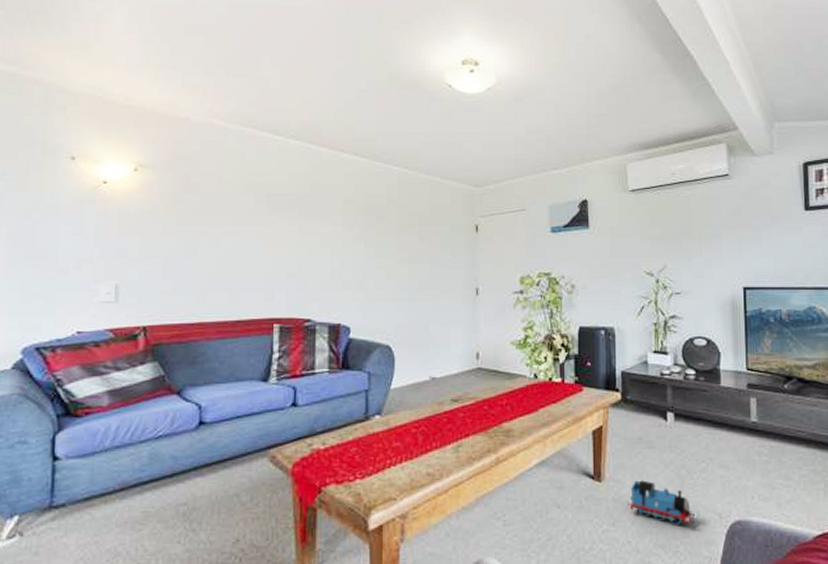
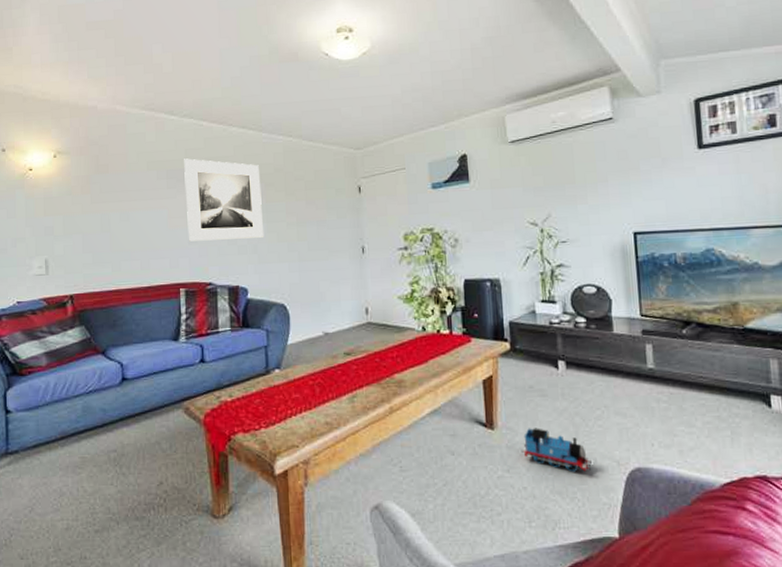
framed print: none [286,183,372,273] -> present [184,158,264,242]

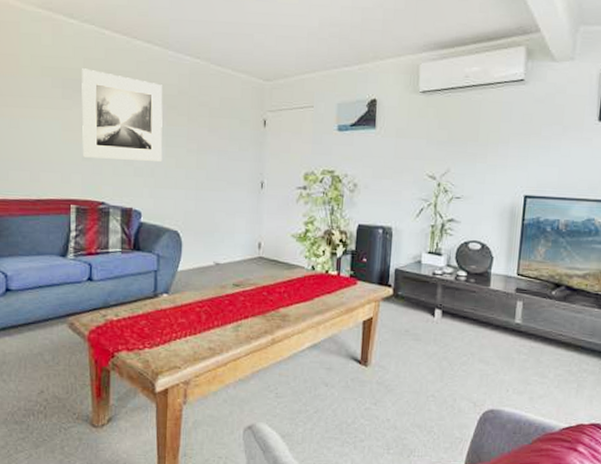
toy train: present [520,428,592,472] -> none [389,367,451,409]

